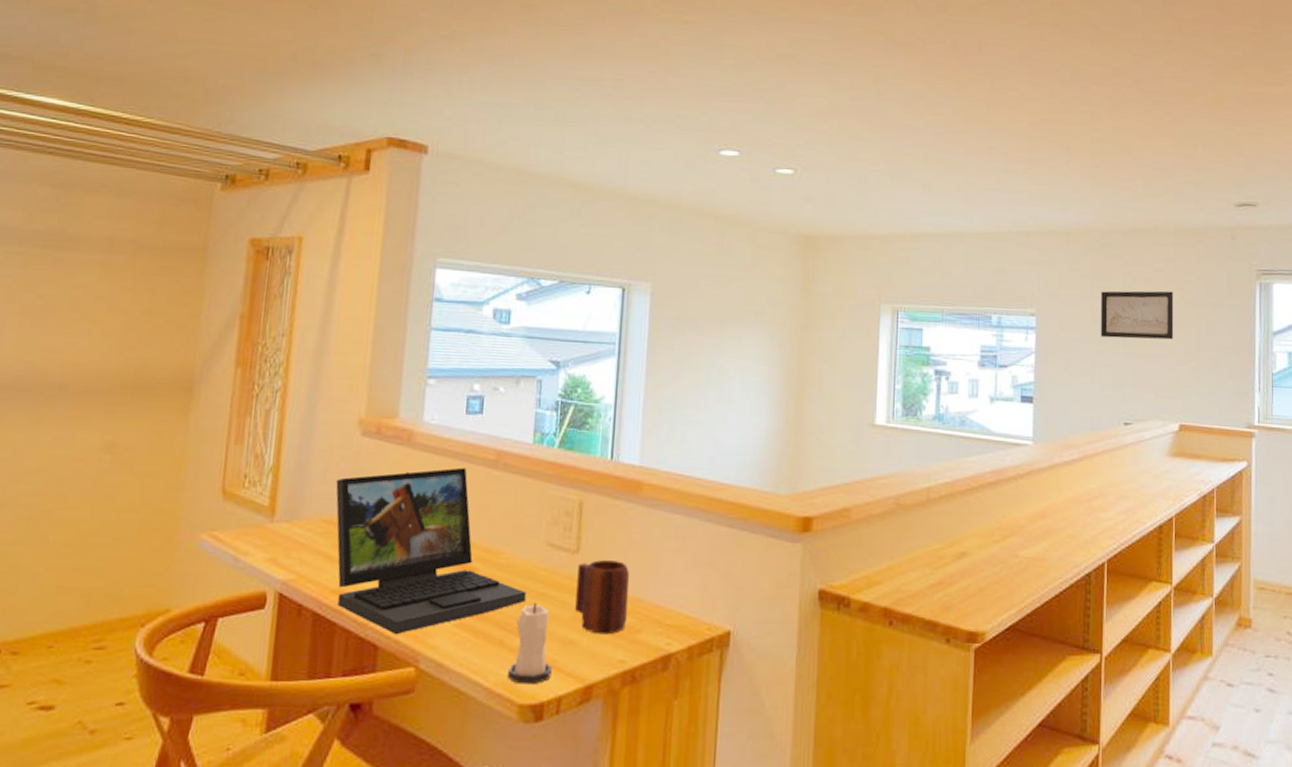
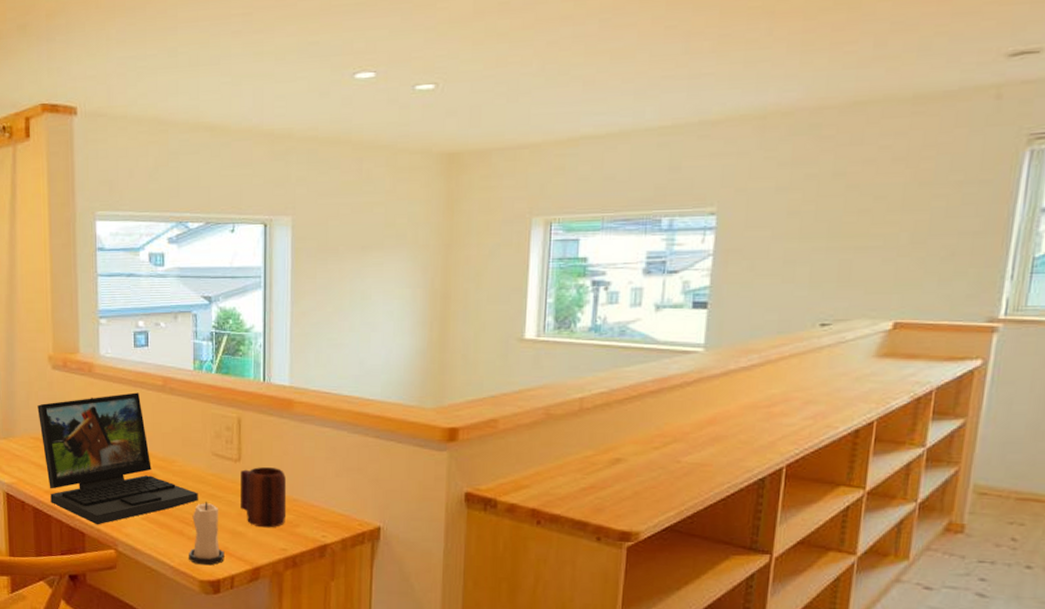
wall art: present [1100,291,1174,340] -> none [797,171,903,232]

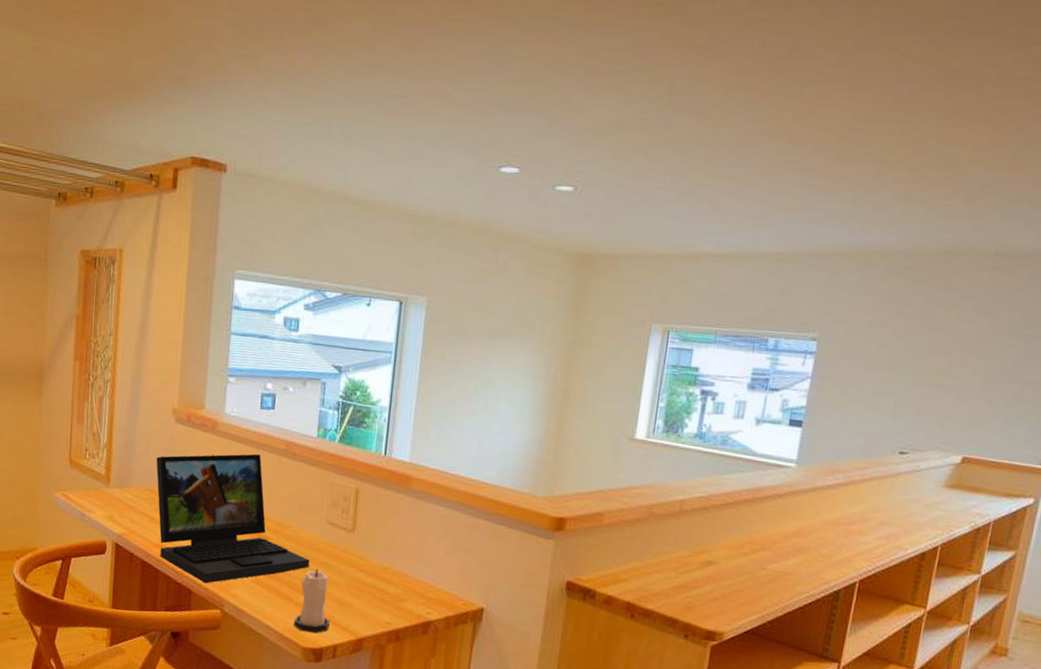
mug: present [241,467,287,528] -> none [350,539,398,601]

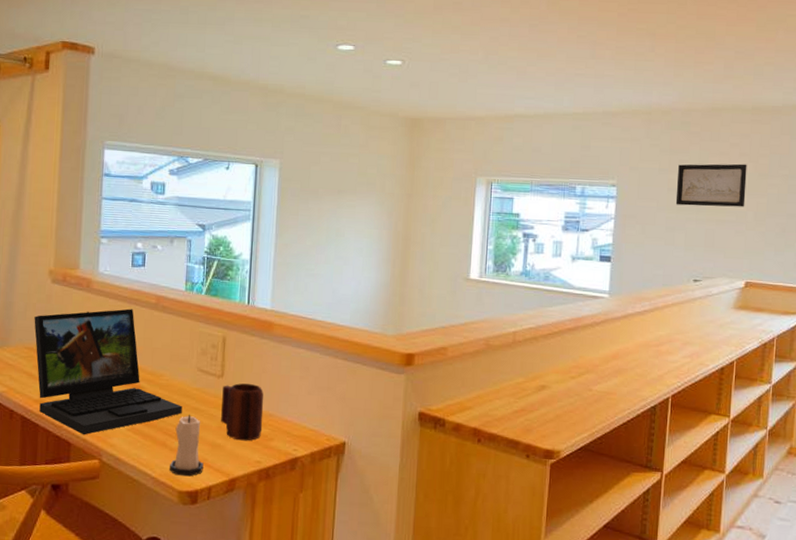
mug: none [350,539,398,601] -> present [221,383,264,441]
wall art: none [887,317,981,371] -> present [675,163,747,207]

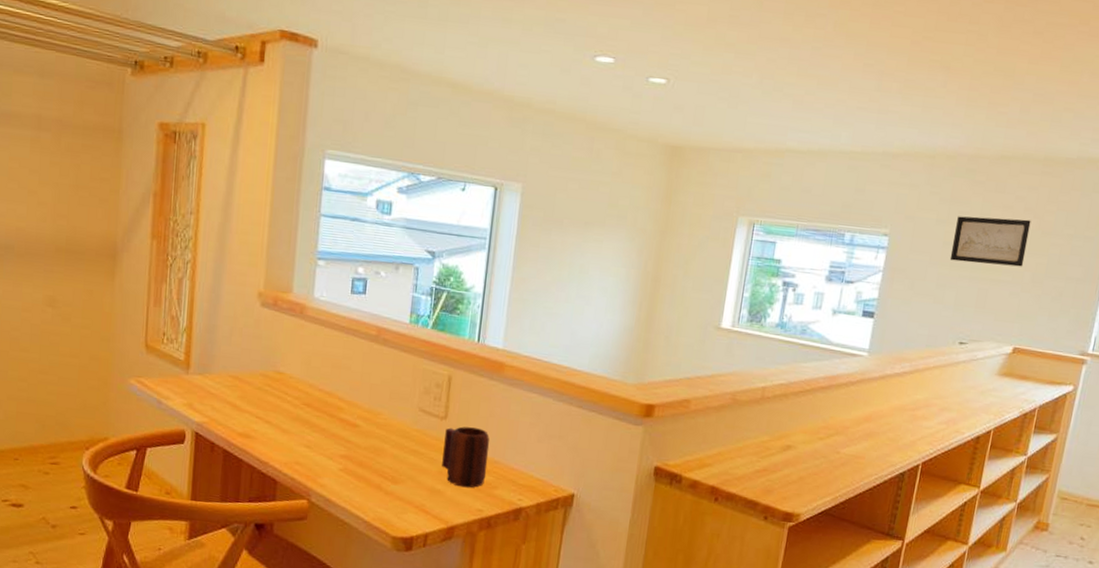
laptop: present [34,309,182,435] -> none [240,339,401,474]
candle: present [170,414,204,477] -> none [384,456,421,522]

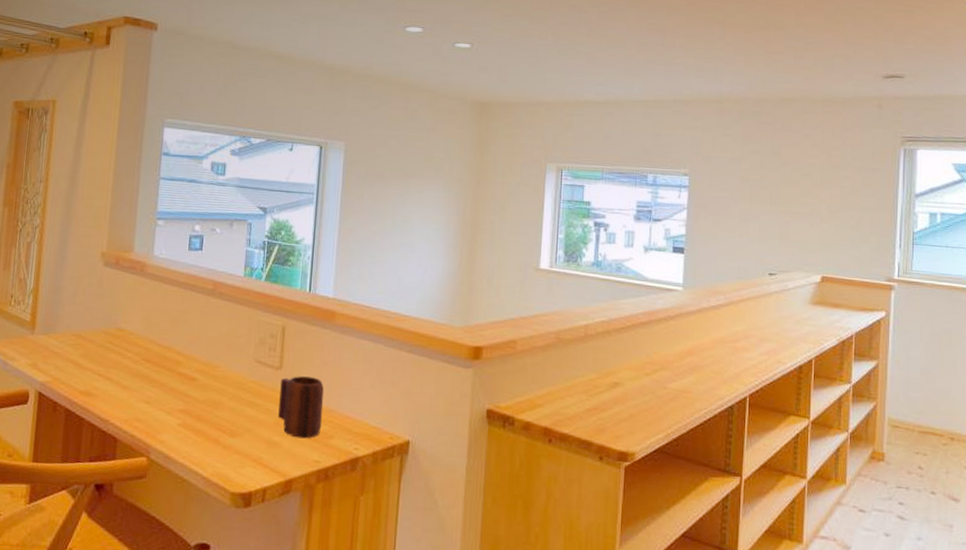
wall art: present [949,216,1032,267] -> none [748,154,820,199]

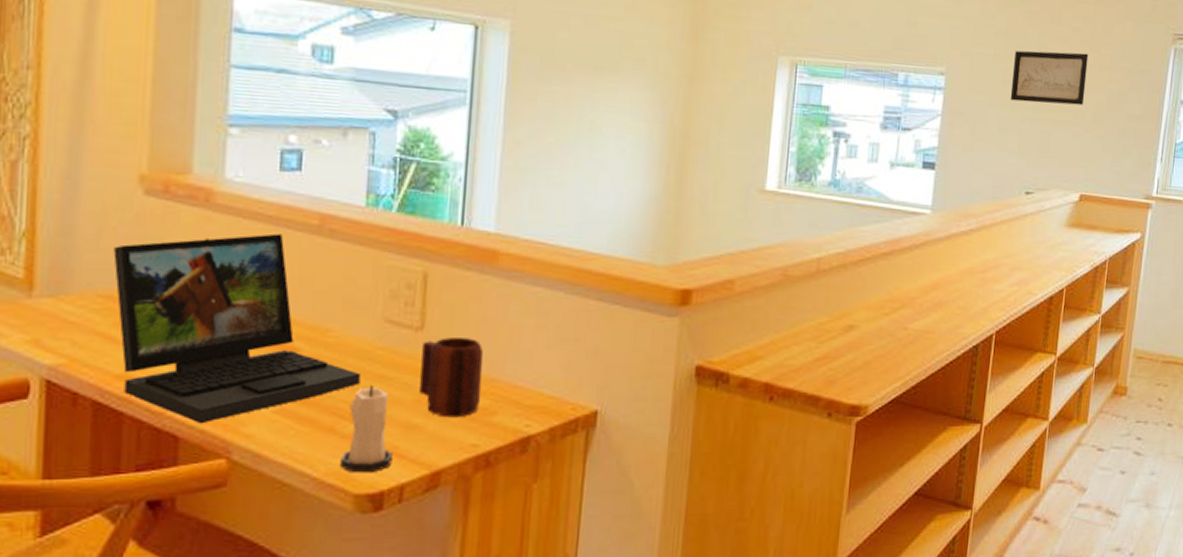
laptop: none [83,294,238,430] -> present [113,233,361,424]
candle: none [222,408,259,477] -> present [340,384,393,473]
wall art: none [748,154,820,199] -> present [1010,50,1089,106]

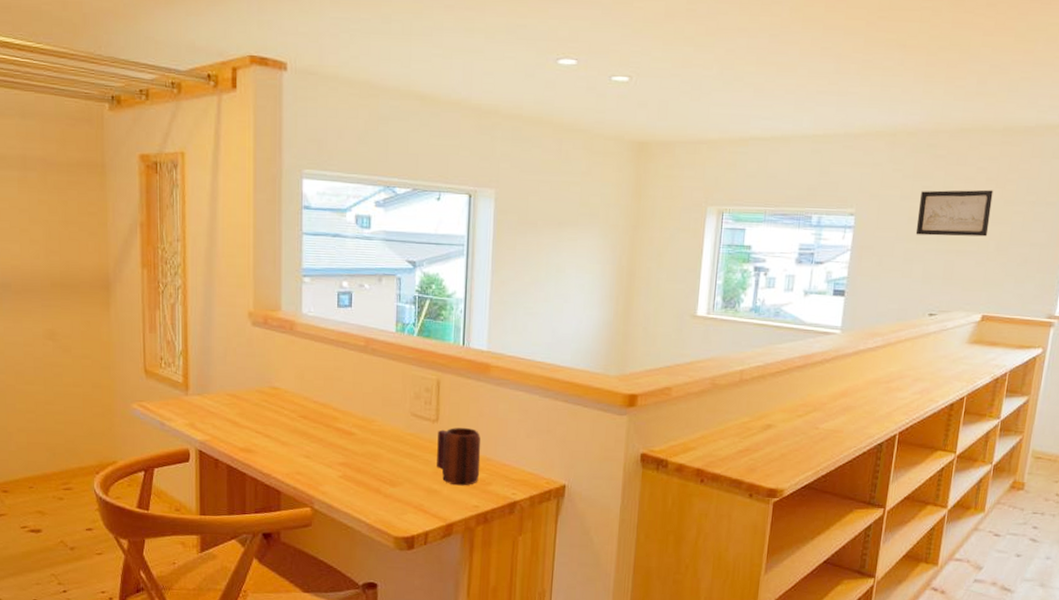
laptop: present [113,233,361,424] -> none [235,352,396,483]
candle: present [340,384,393,473] -> none [385,459,420,523]

